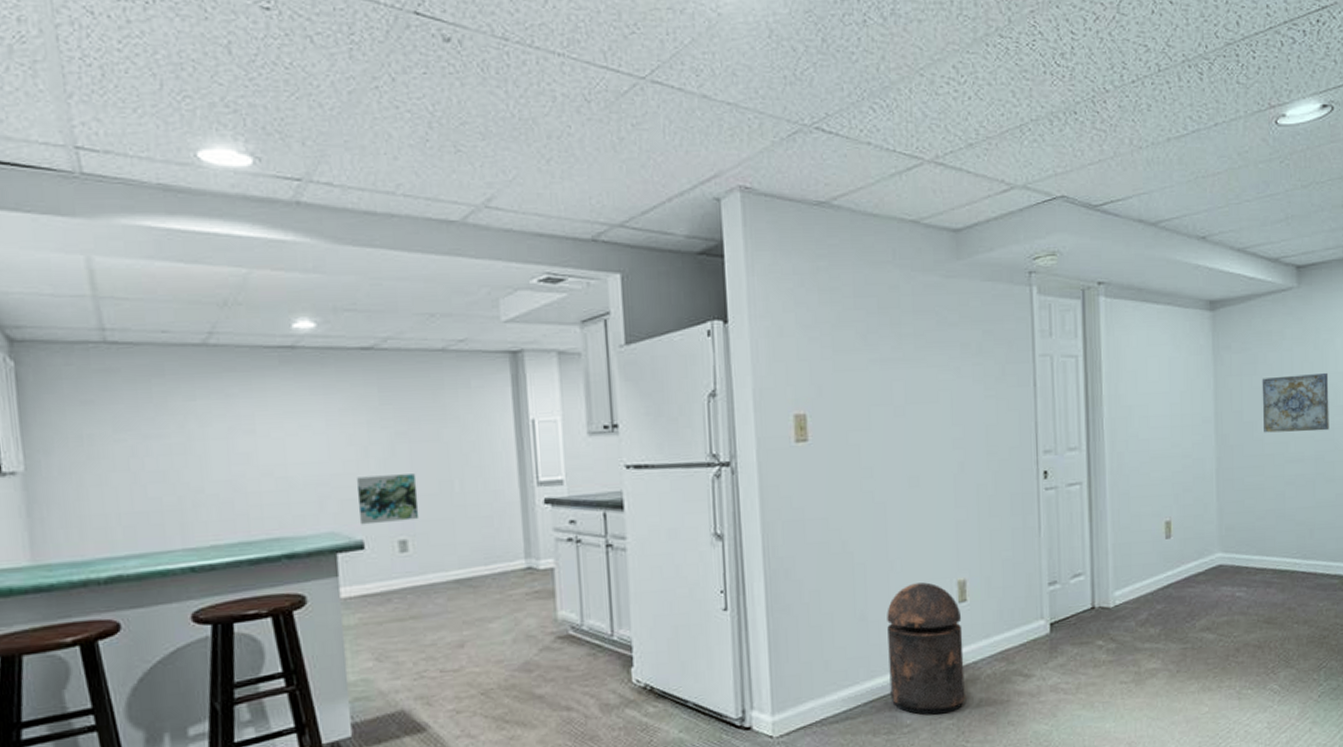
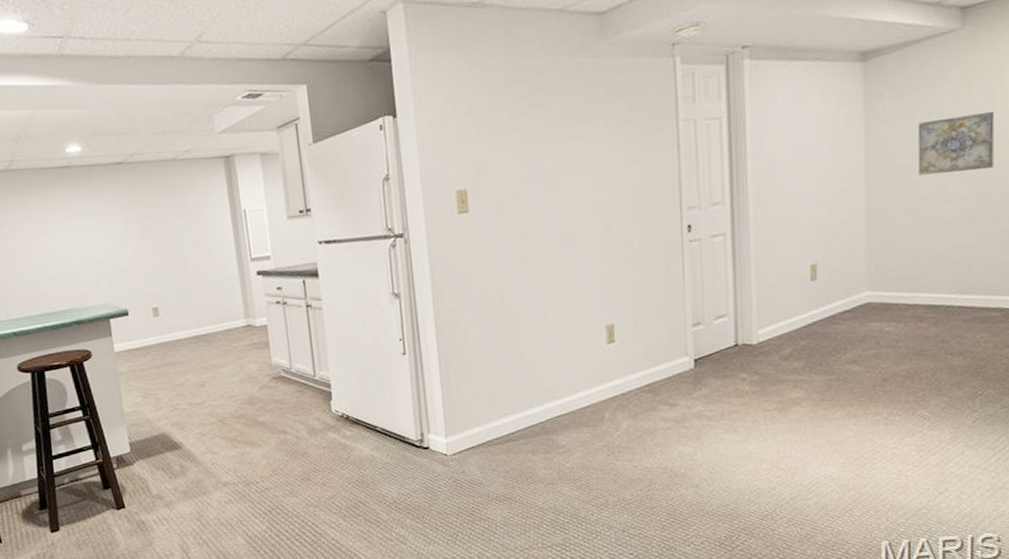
wall art: present [357,474,420,525] -> none [119,257,166,298]
trash can: present [887,582,965,715] -> none [542,327,615,438]

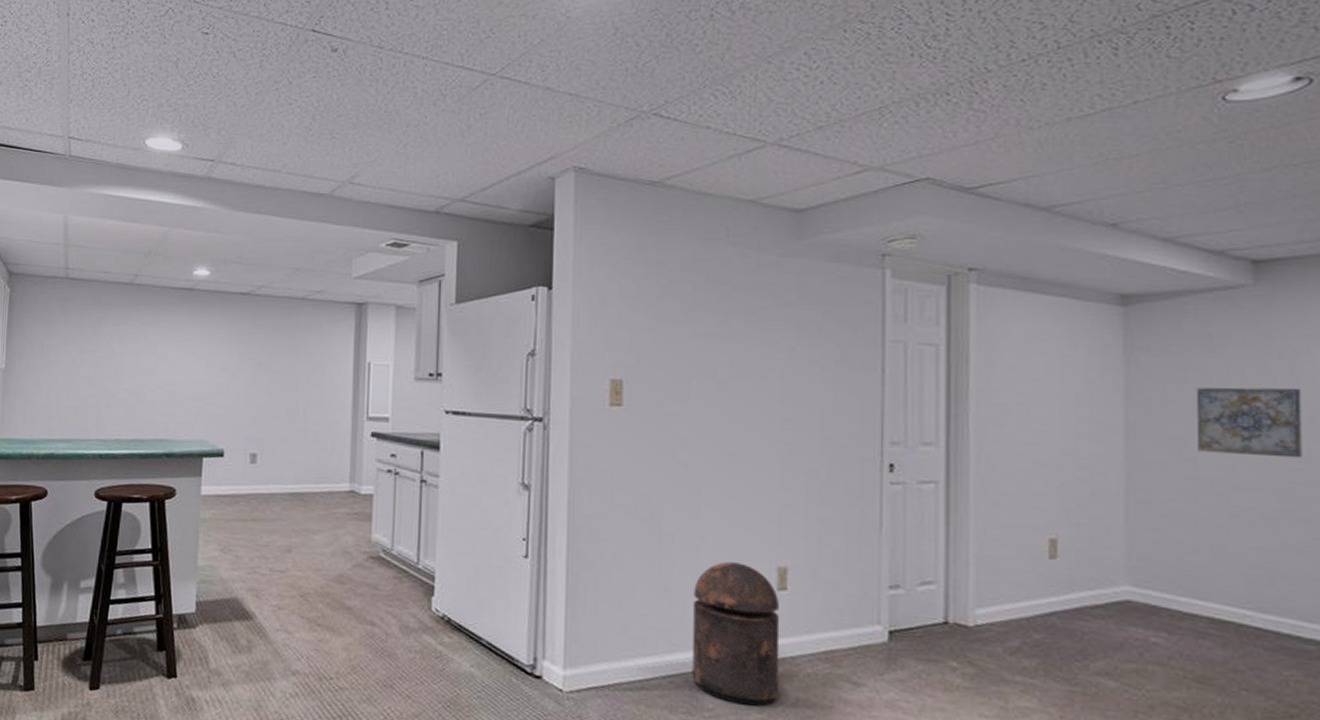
trash can: none [542,327,615,438] -> present [692,562,780,706]

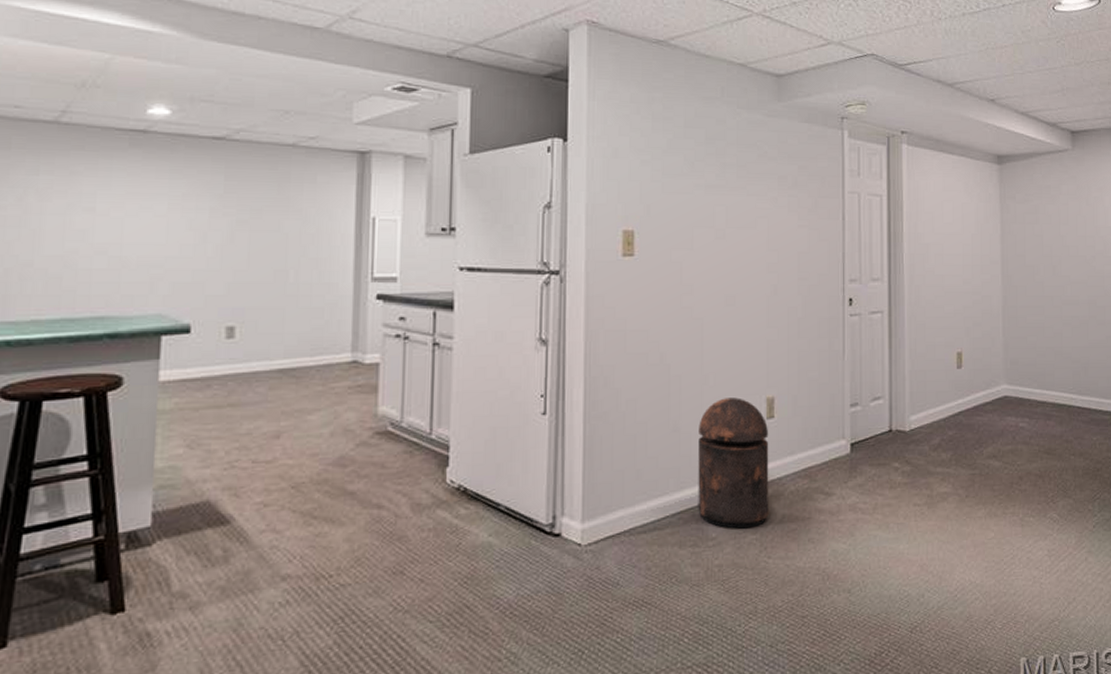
wall art: present [1196,387,1302,459] -> none [1042,226,1100,278]

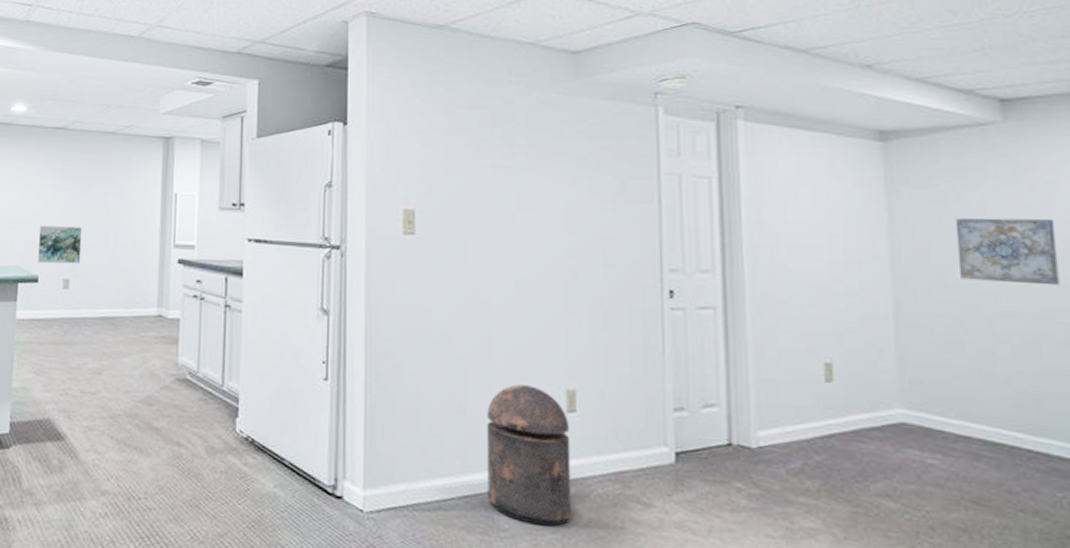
wall art: none [188,261,252,309] -> present [37,225,83,264]
wall art: none [1042,226,1100,278] -> present [955,218,1060,286]

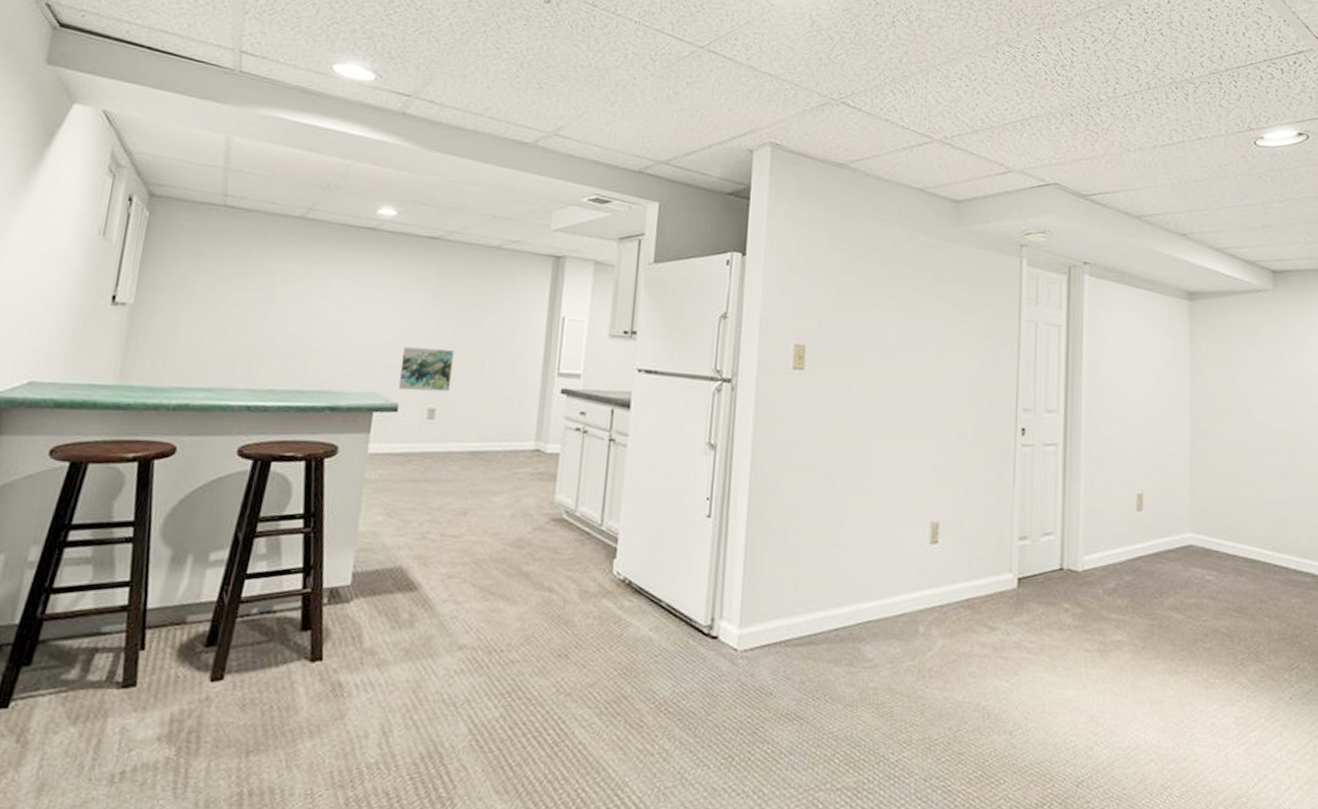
trash can: present [487,384,572,527] -> none [855,518,932,654]
wall art: present [955,218,1060,286] -> none [1236,369,1303,428]

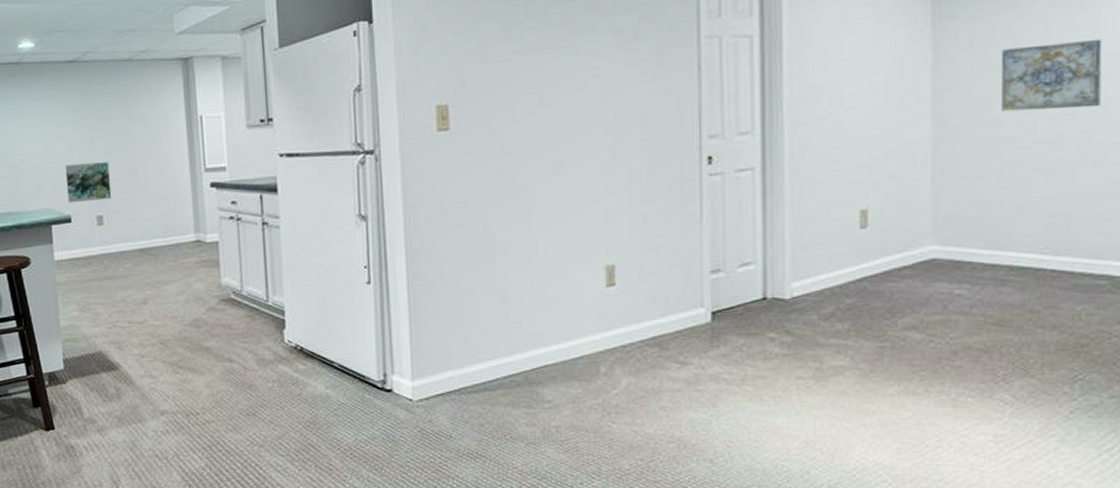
wall art: none [1236,369,1303,428] -> present [1000,38,1103,112]

